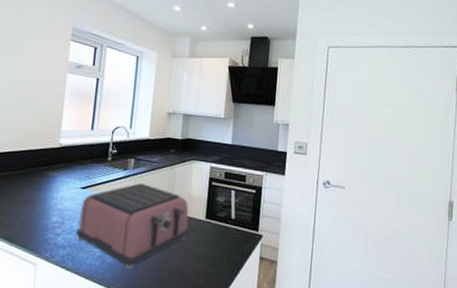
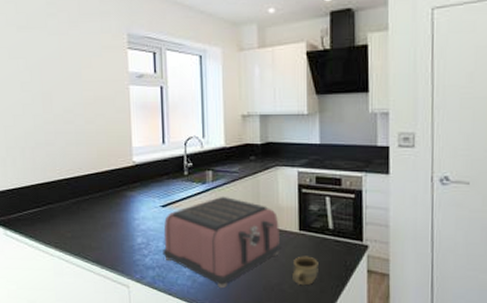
cup: none [195,242,219,269] -> present [292,256,318,286]

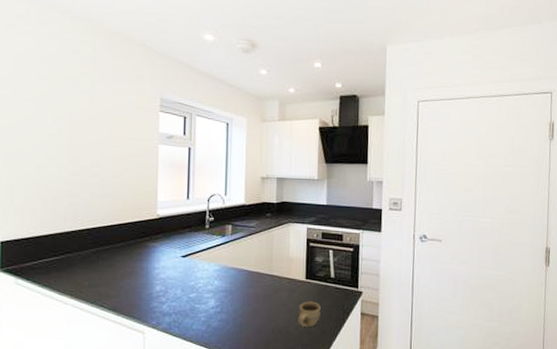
toaster: present [163,196,281,289] -> none [180,248,289,332]

